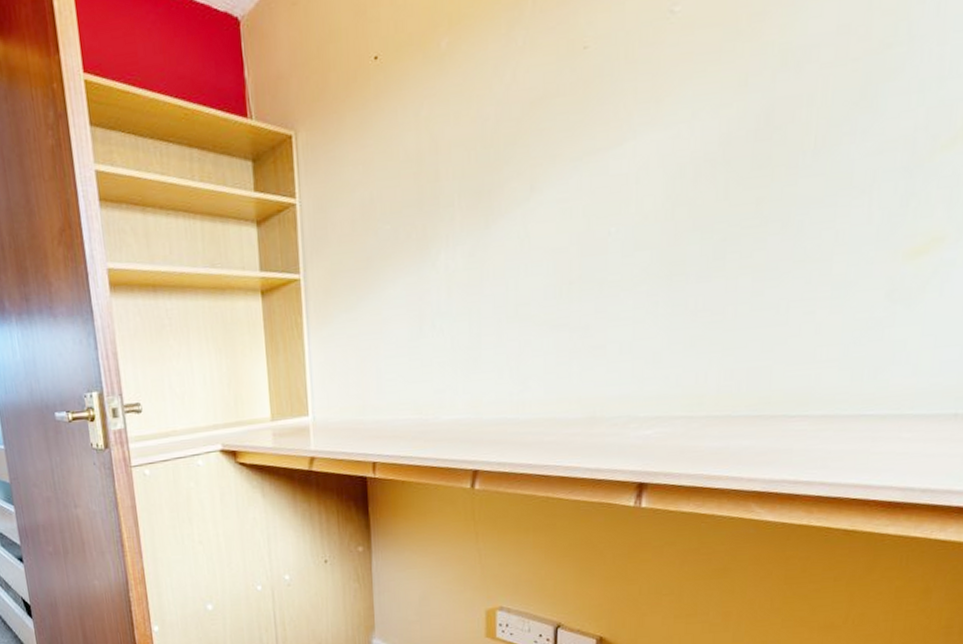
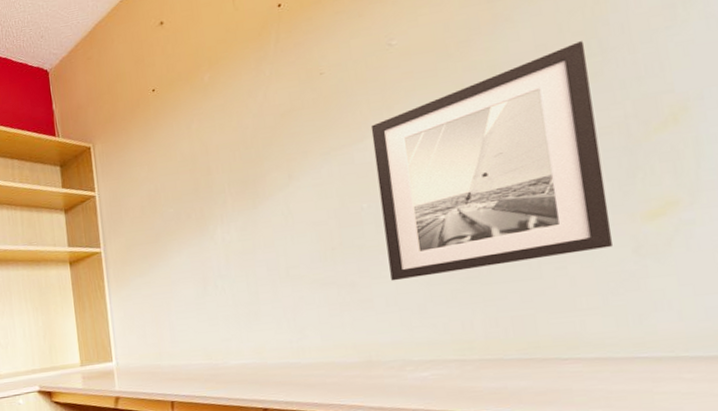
wall art: none [629,23,893,325] -> present [370,41,614,281]

